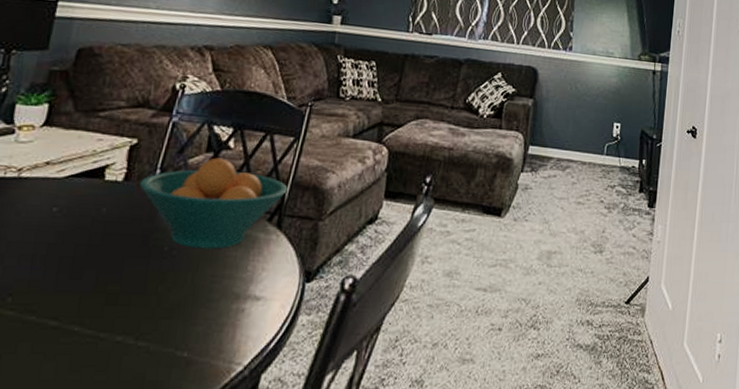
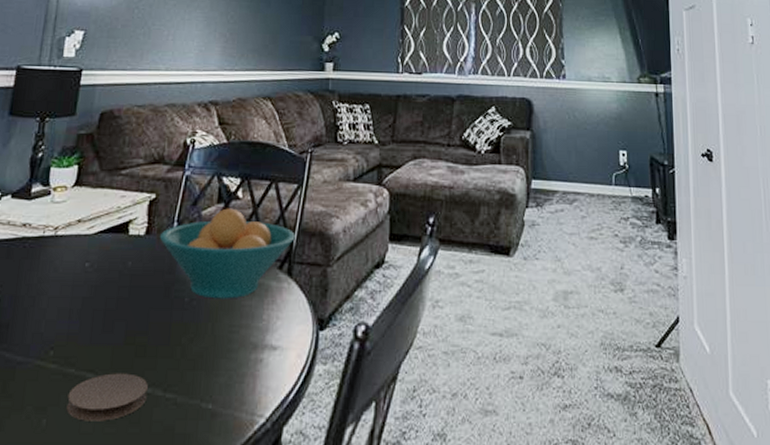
coaster: none [24,321,119,369] -> present [66,373,148,421]

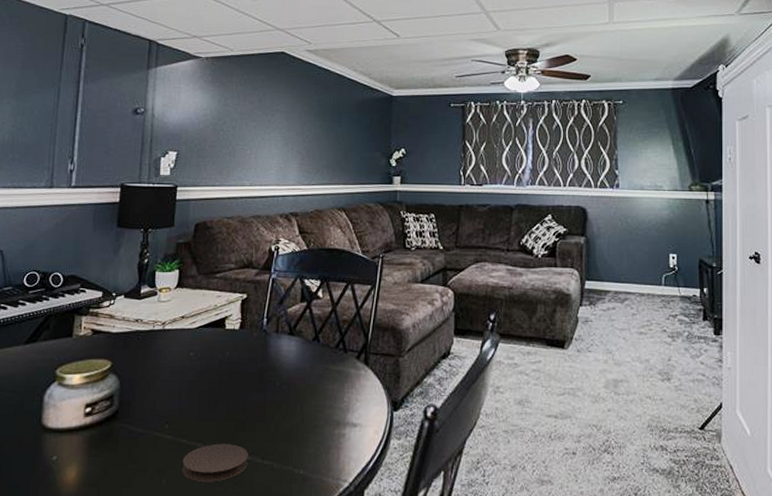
fruit bowl: present [159,208,295,299] -> none [251,306,370,384]

